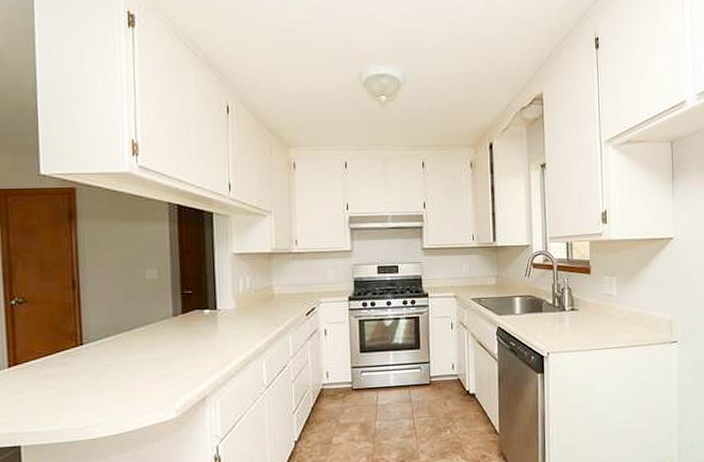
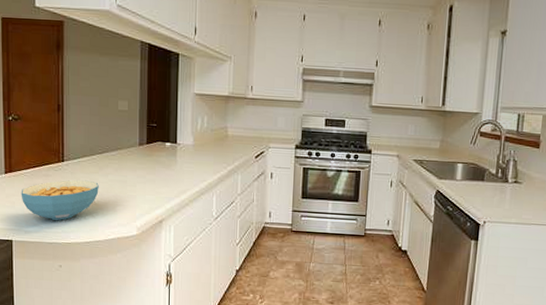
cereal bowl: none [29,363,128,415] -> present [21,180,99,220]

